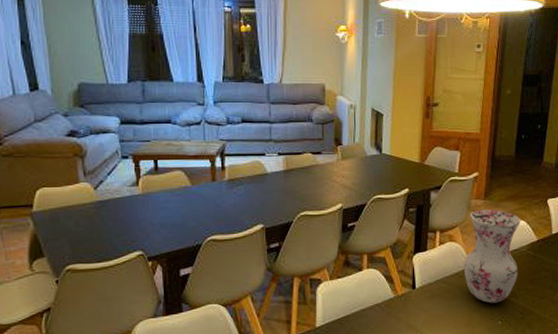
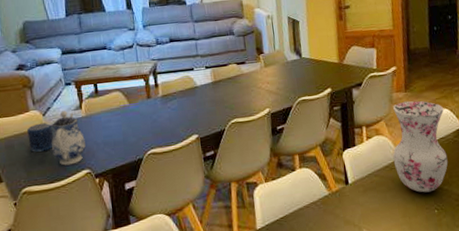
candle: none [76,197,105,228] -> present [27,122,54,152]
teapot: none [102,186,140,245] -> present [52,110,86,166]

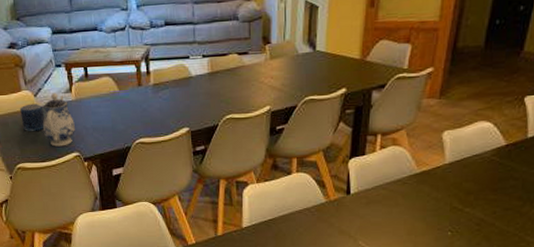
vase: present [393,100,448,193] -> none [408,109,486,213]

